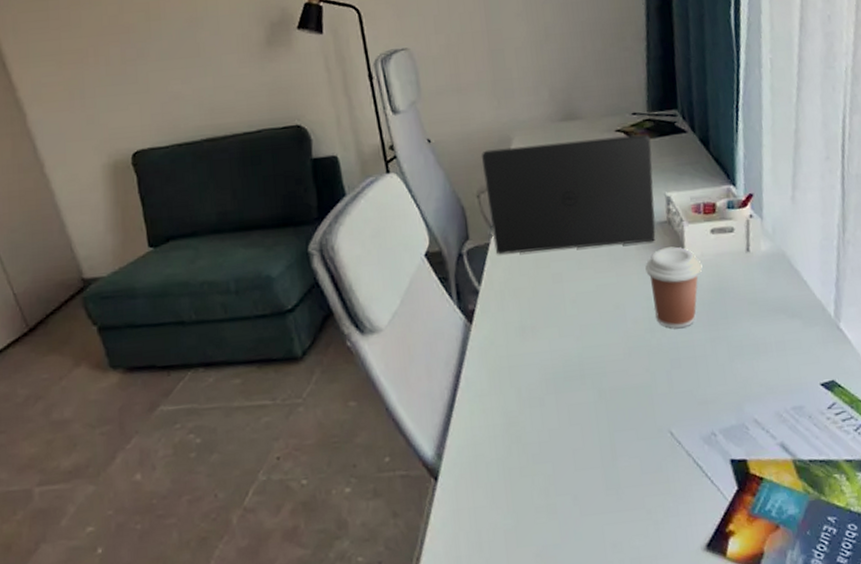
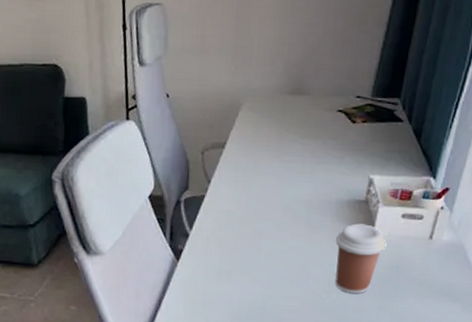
laptop: present [481,134,656,255] -> none [209,112,368,217]

